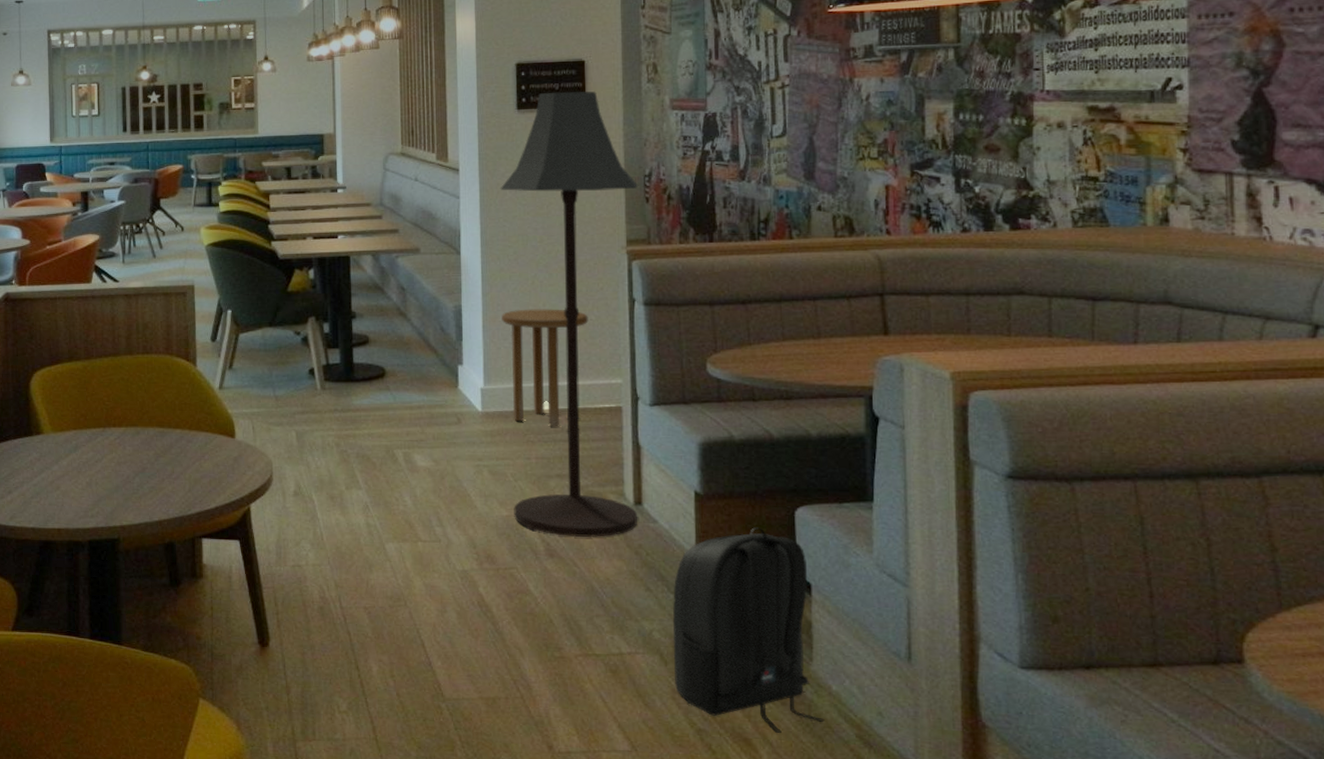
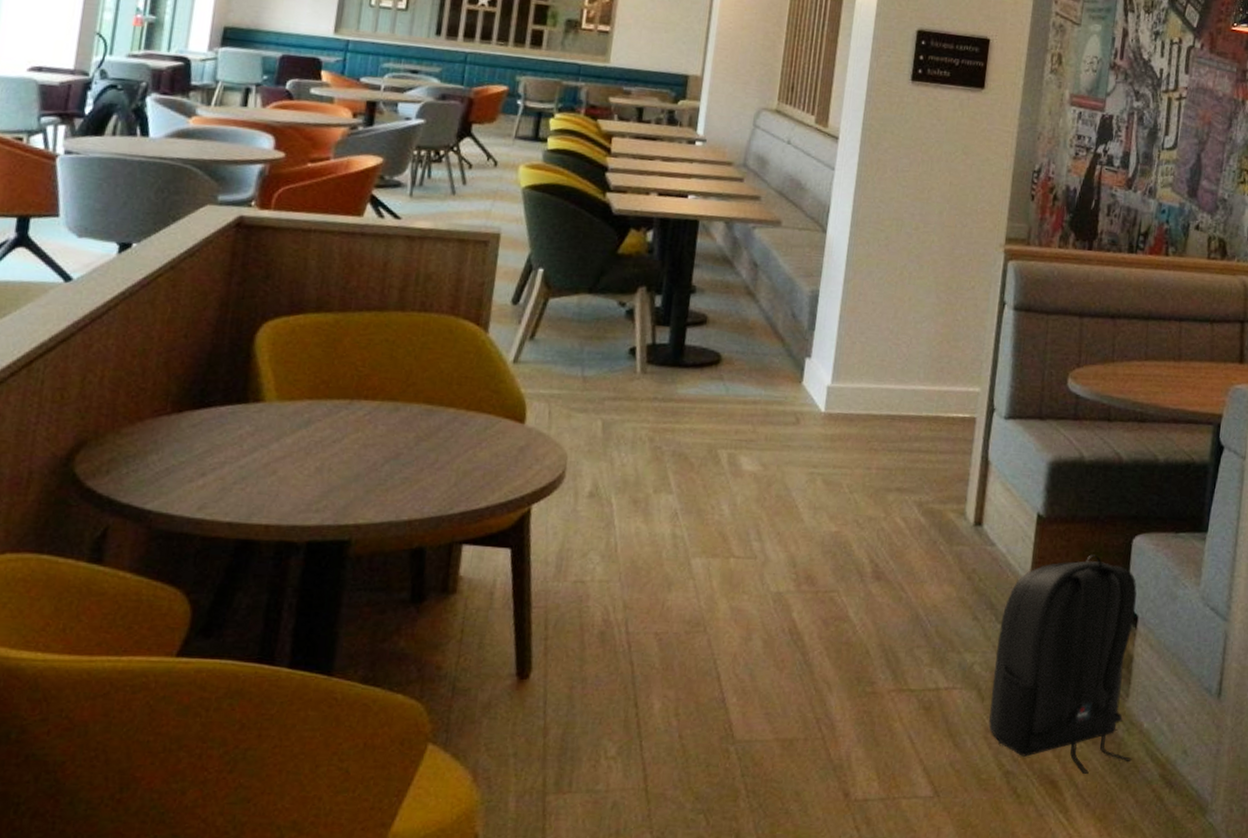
floor lamp: present [500,91,638,537] -> none [843,67,1025,560]
side table: present [502,309,589,427] -> none [859,301,955,435]

